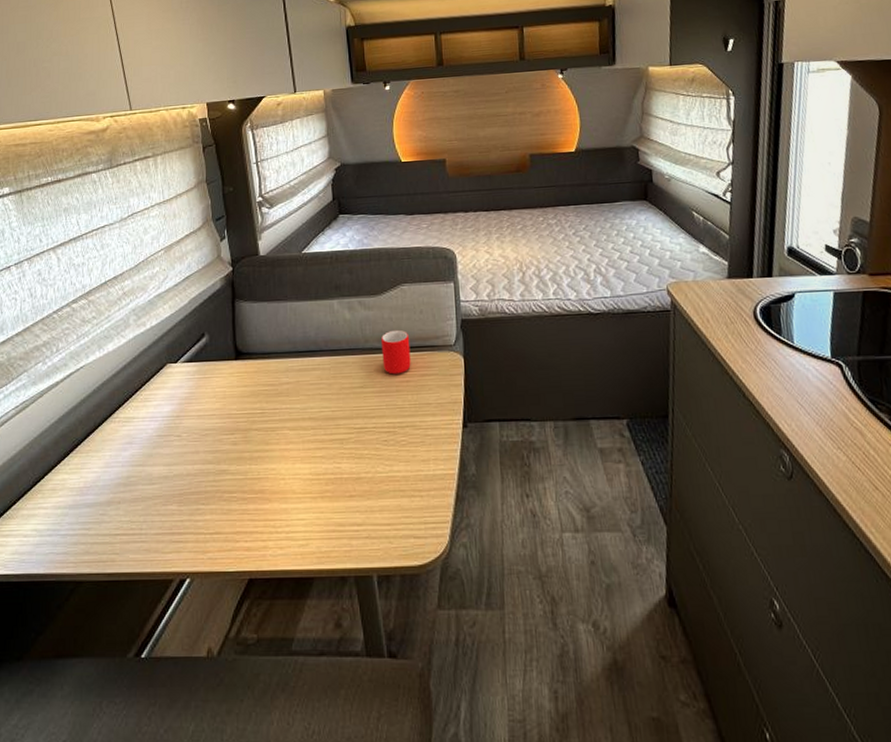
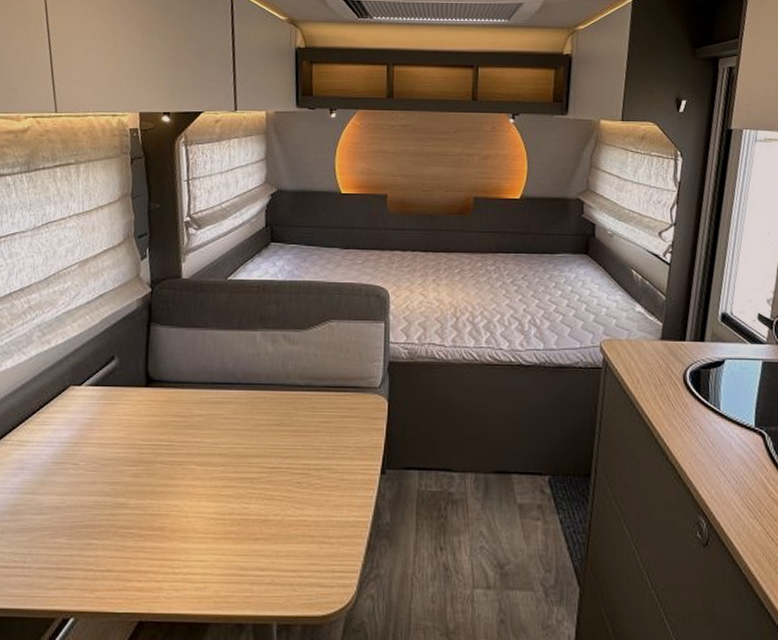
mug: present [380,329,411,375] -> none [302,367,334,414]

